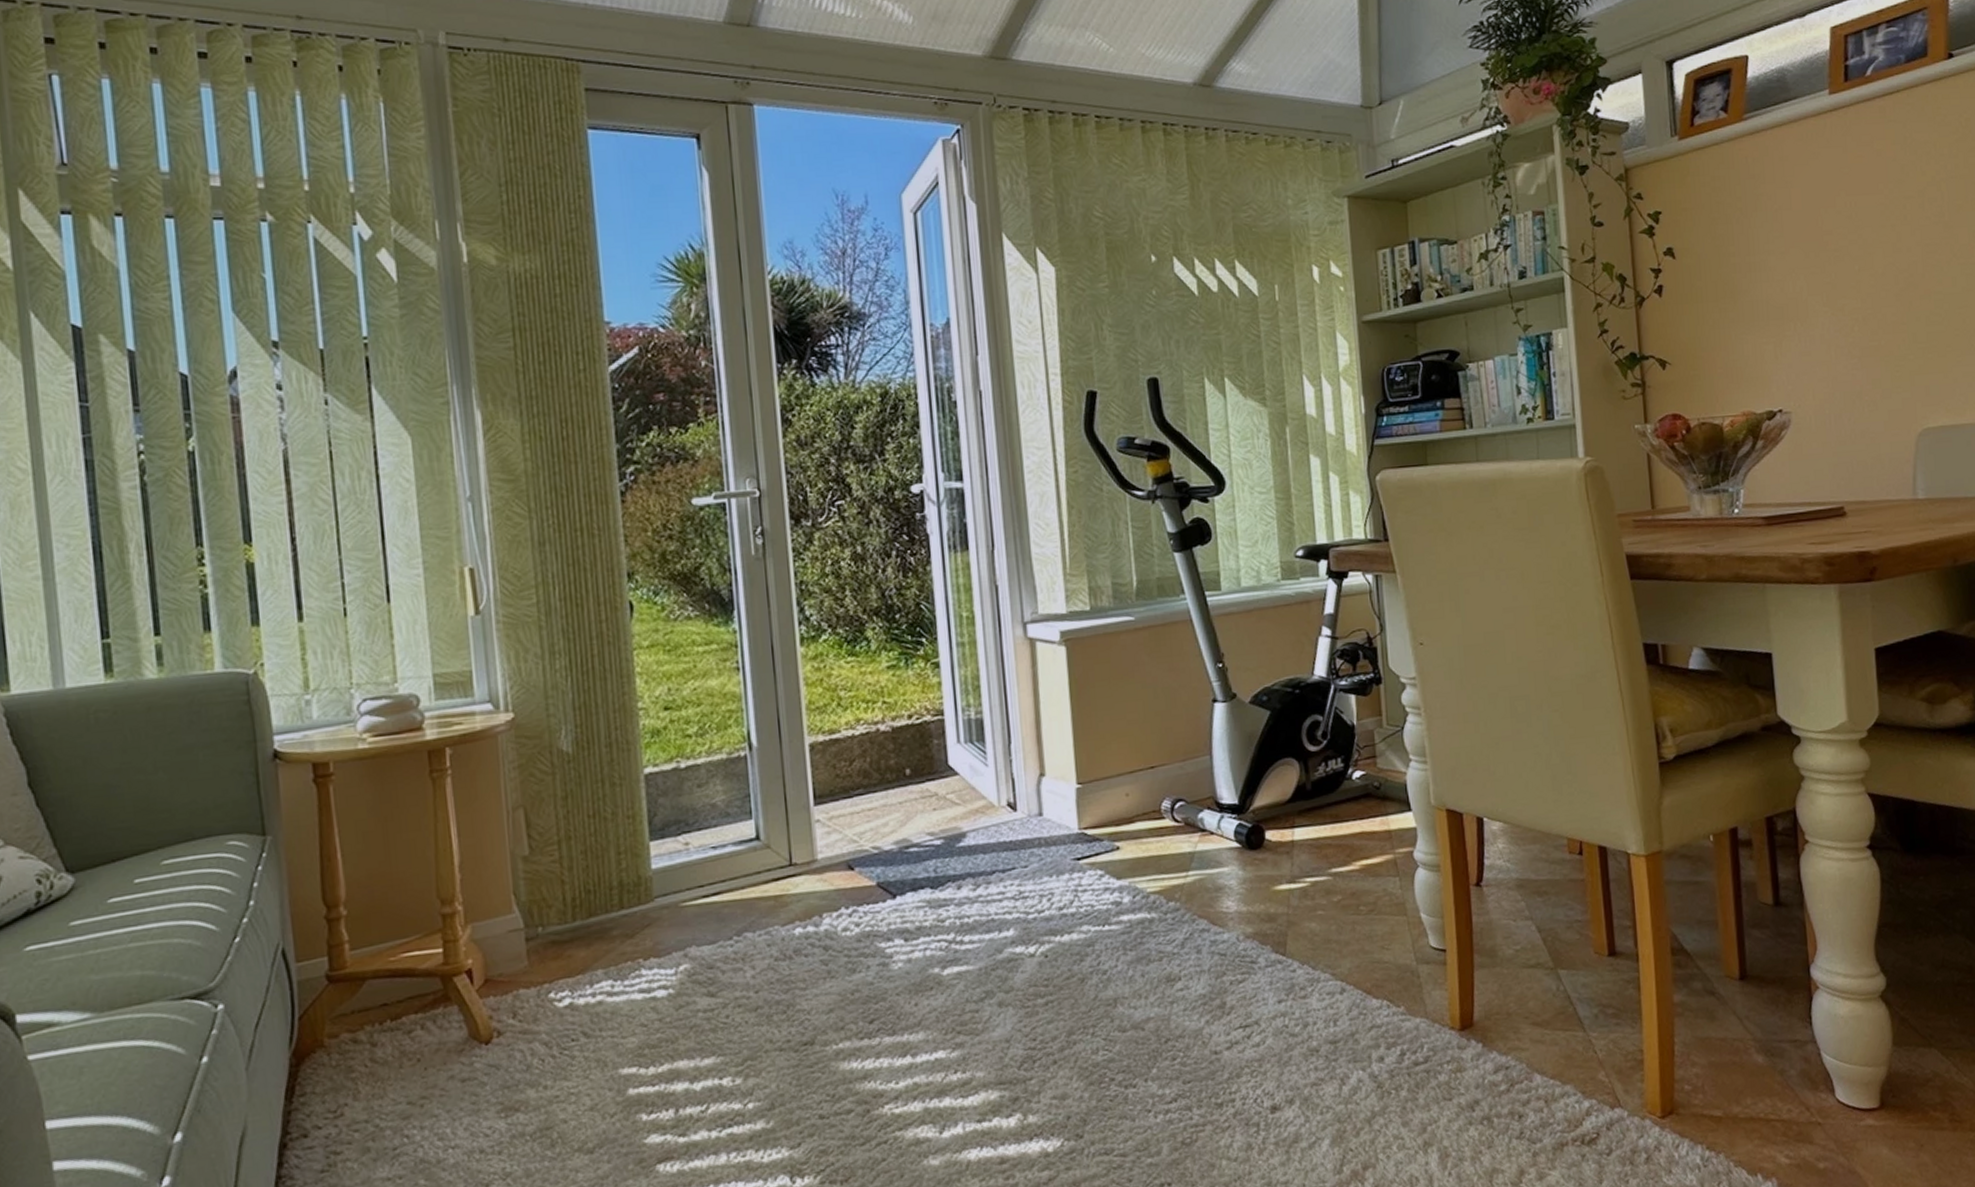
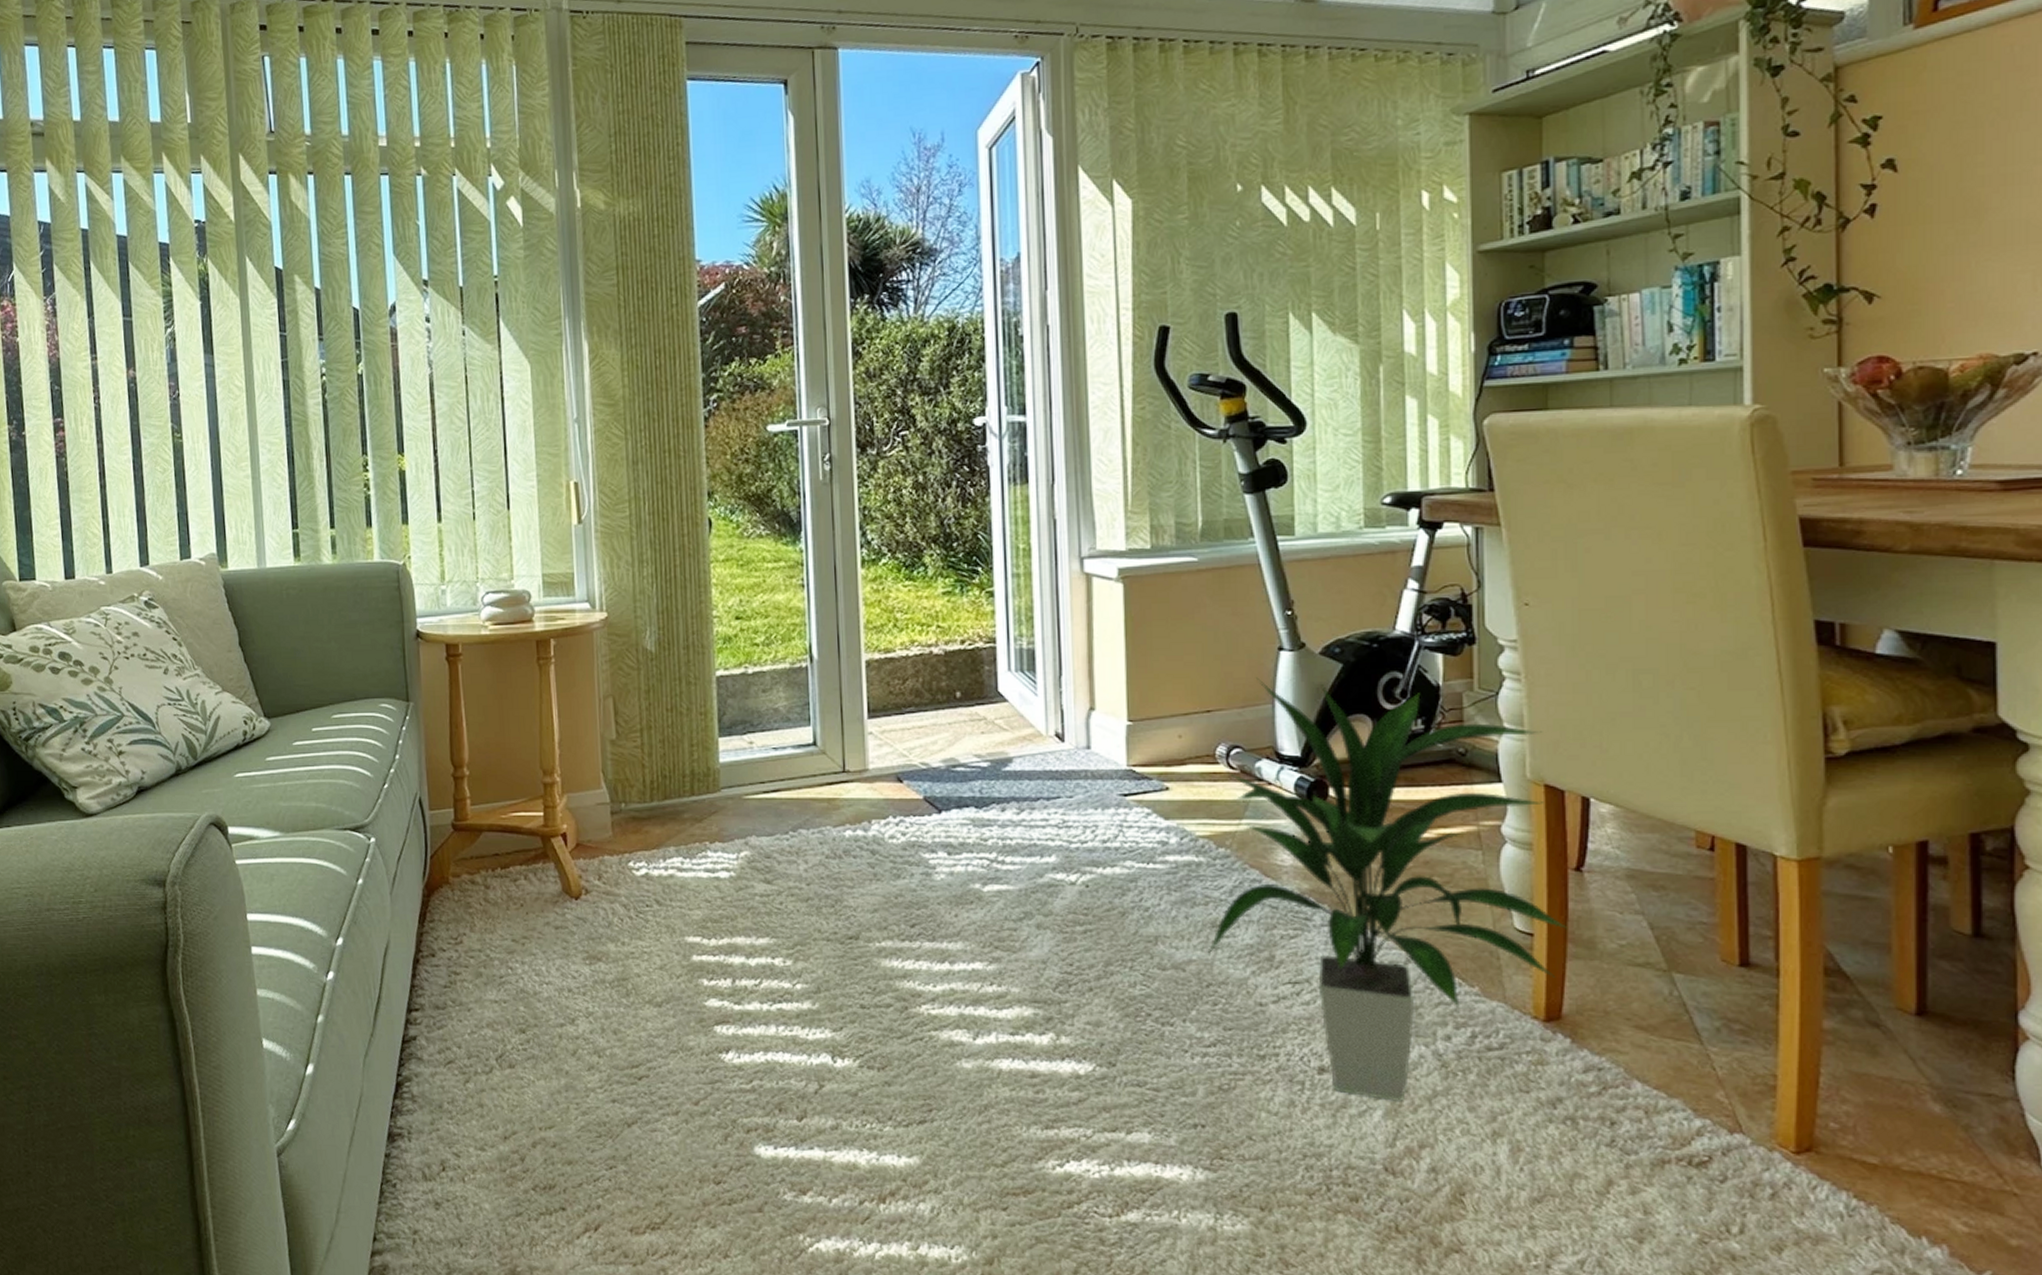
indoor plant: none [1164,730,1472,1129] -> present [1207,677,1567,1101]

